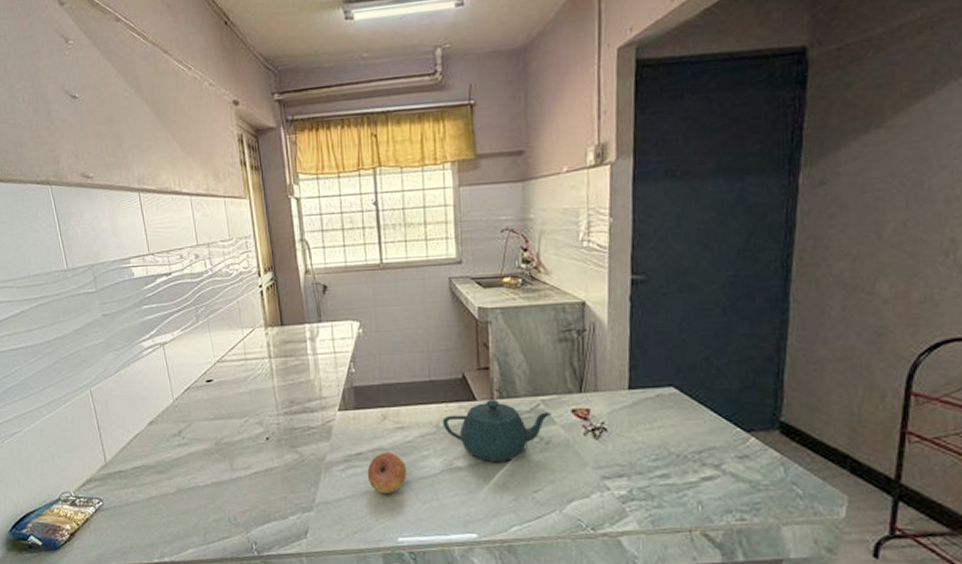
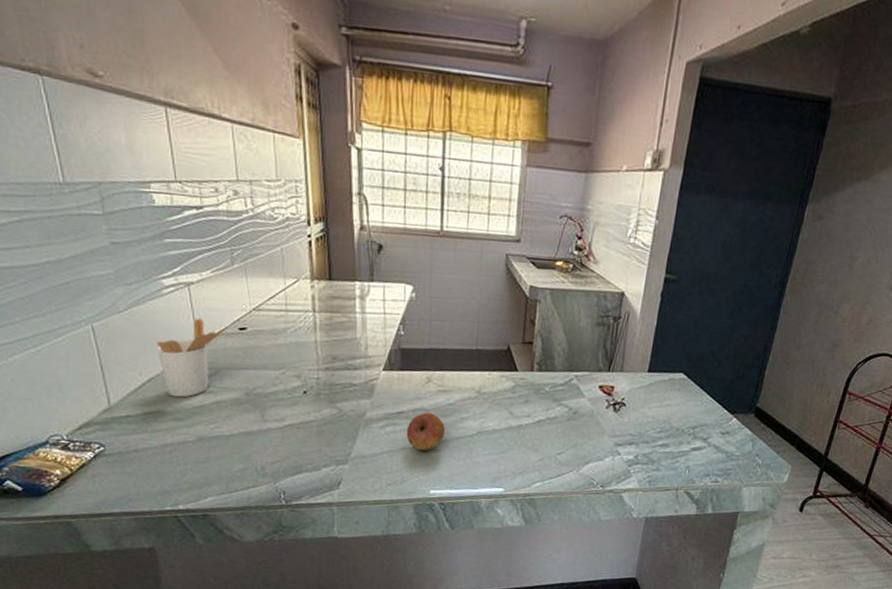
utensil holder: none [141,374,194,451] -> present [157,318,225,398]
teapot: present [442,400,552,463] -> none [484,371,582,428]

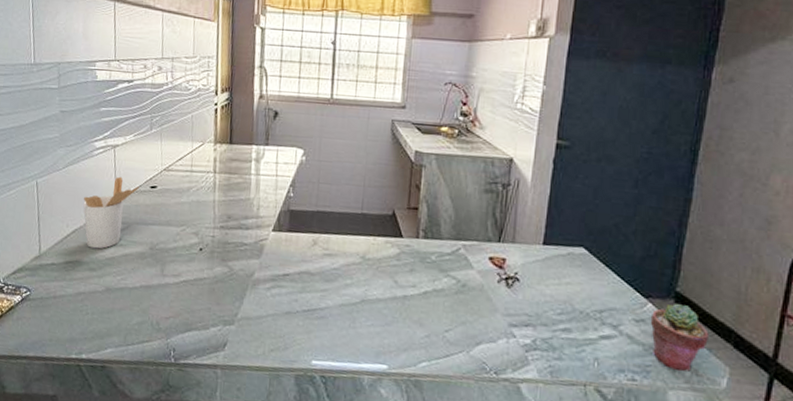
fruit: present [406,413,445,451] -> none [291,276,329,317]
potted succulent: none [733,417,779,472] -> present [650,304,709,372]

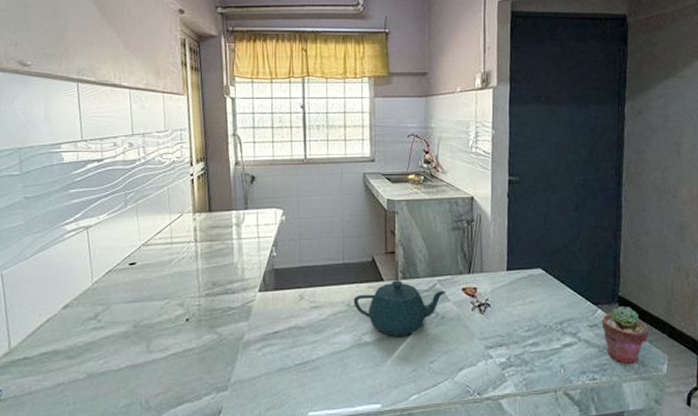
utensil holder: present [83,176,139,249] -> none [56,257,117,335]
teapot: none [368,238,471,300] -> present [353,280,446,337]

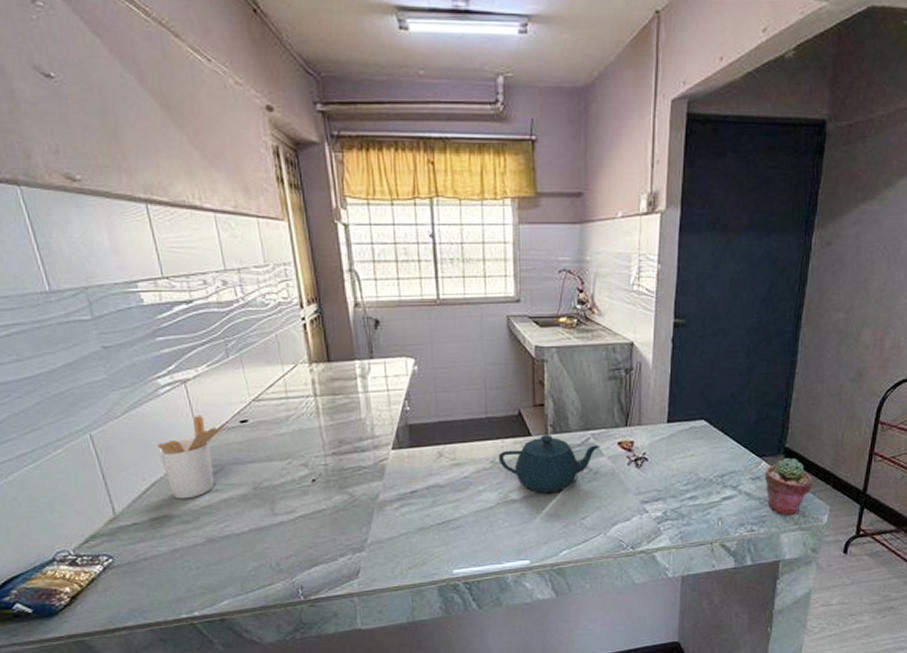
utensil holder: none [56,257,117,335] -> present [158,414,226,499]

